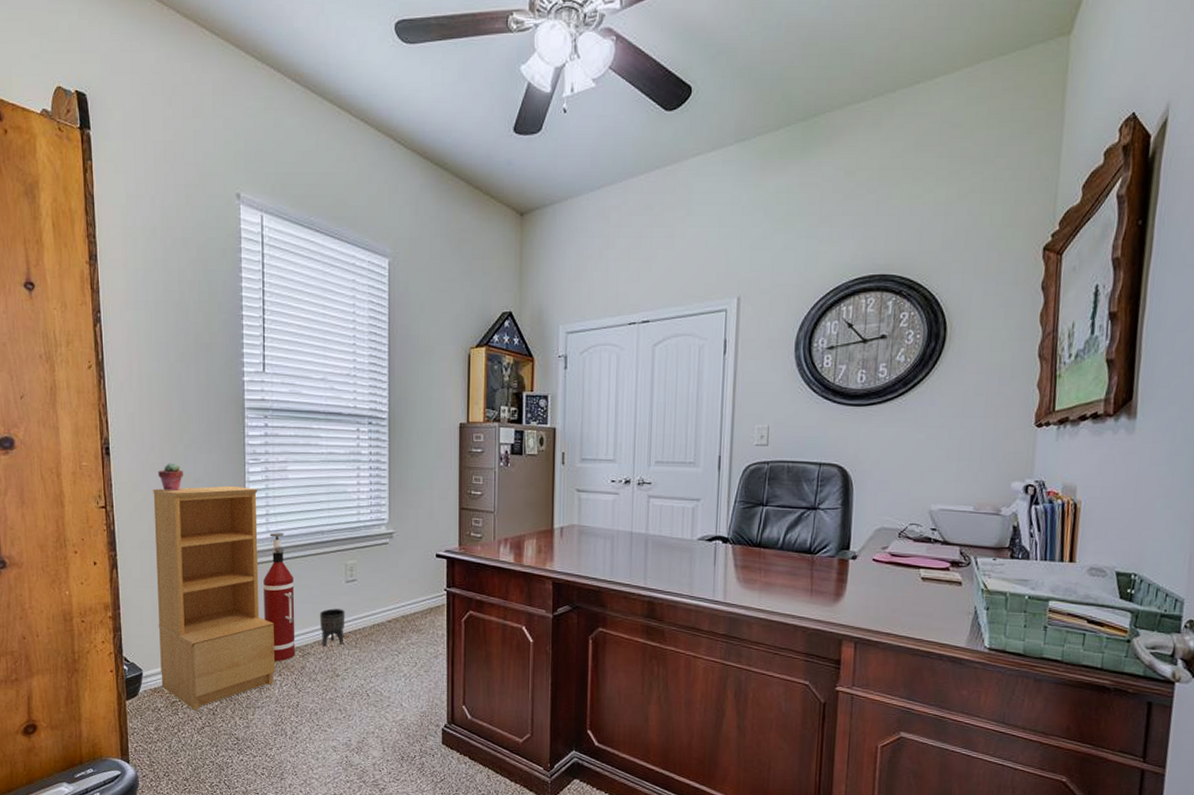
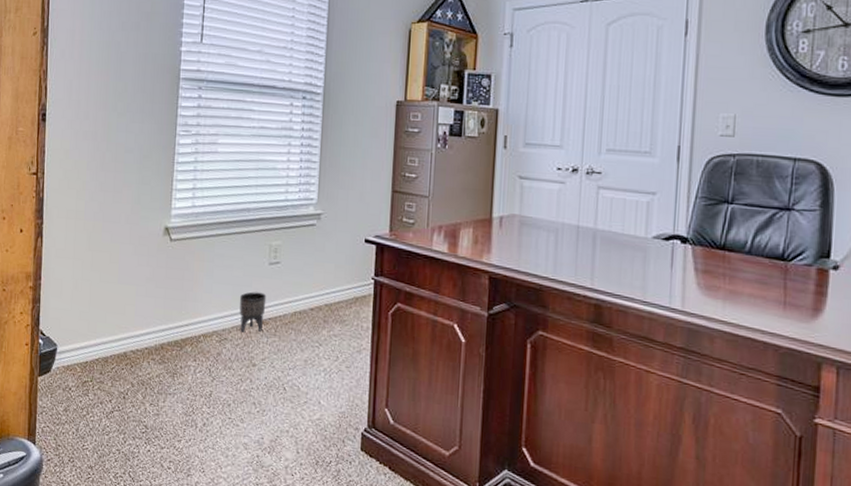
bookshelf: present [153,485,275,710] -> none [74,157,192,393]
potted succulent: present [158,463,183,491] -> none [90,131,115,161]
fire extinguisher: present [263,532,296,662] -> none [183,207,216,346]

